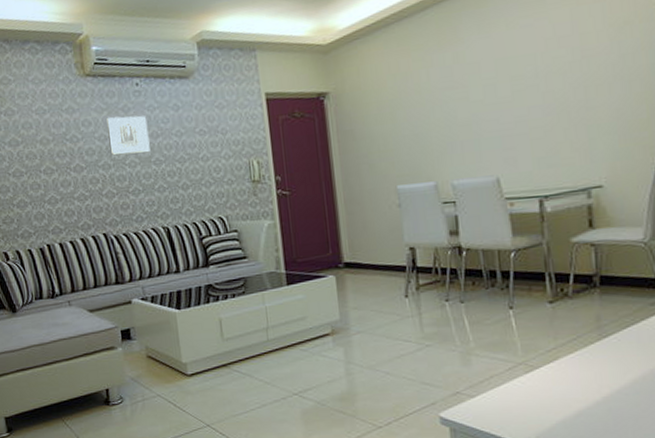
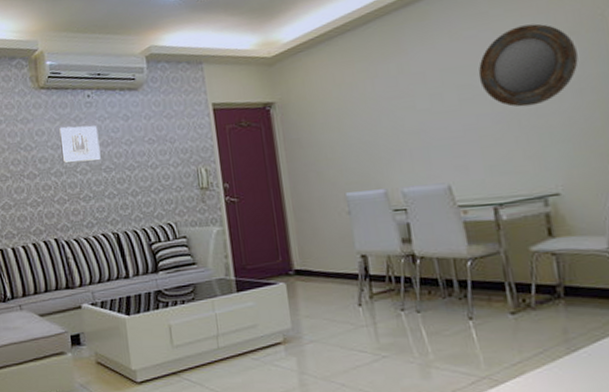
home mirror: none [532,12,630,99] -> present [478,23,578,107]

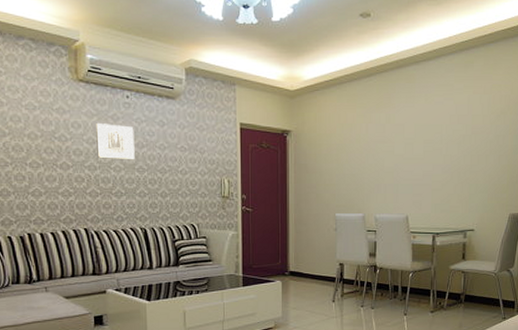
home mirror: present [478,23,578,107] -> none [439,101,502,163]

